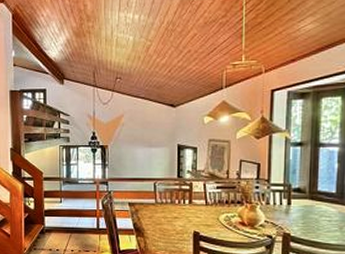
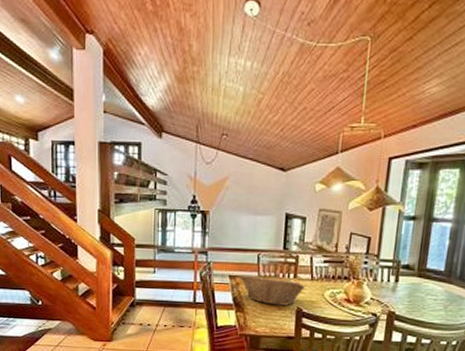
fruit basket: none [139,202,200,230] -> present [240,275,305,306]

